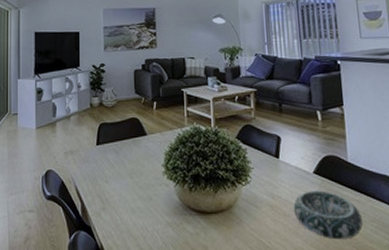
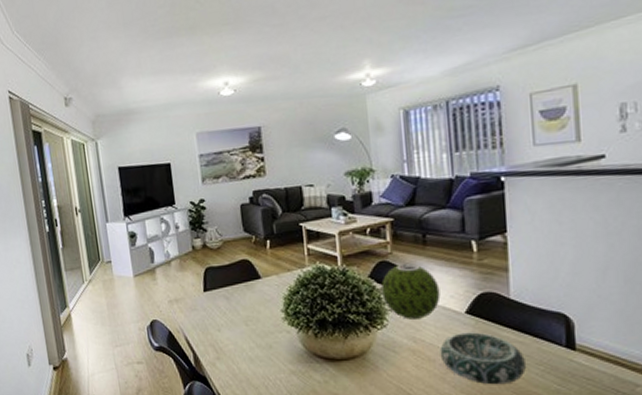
decorative ball: none [246,128,294,177] -> present [381,264,441,319]

